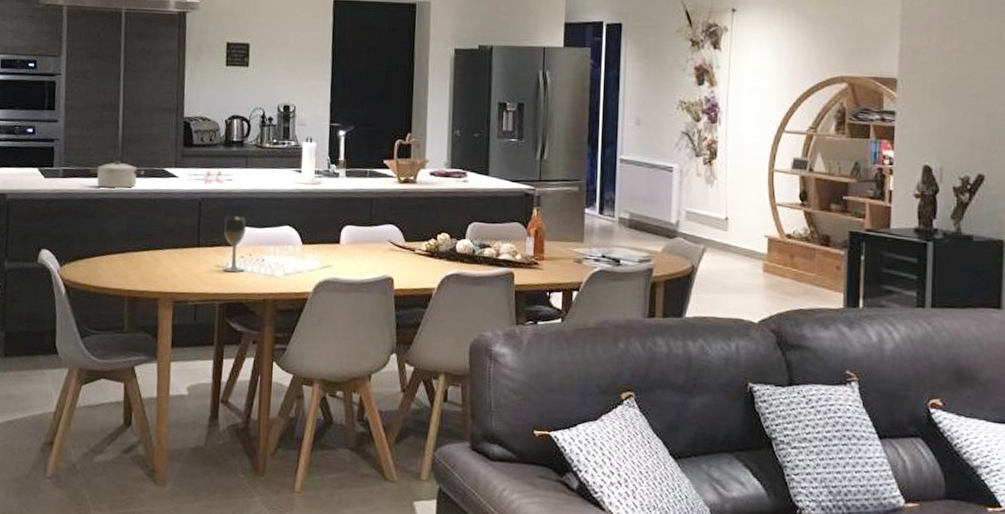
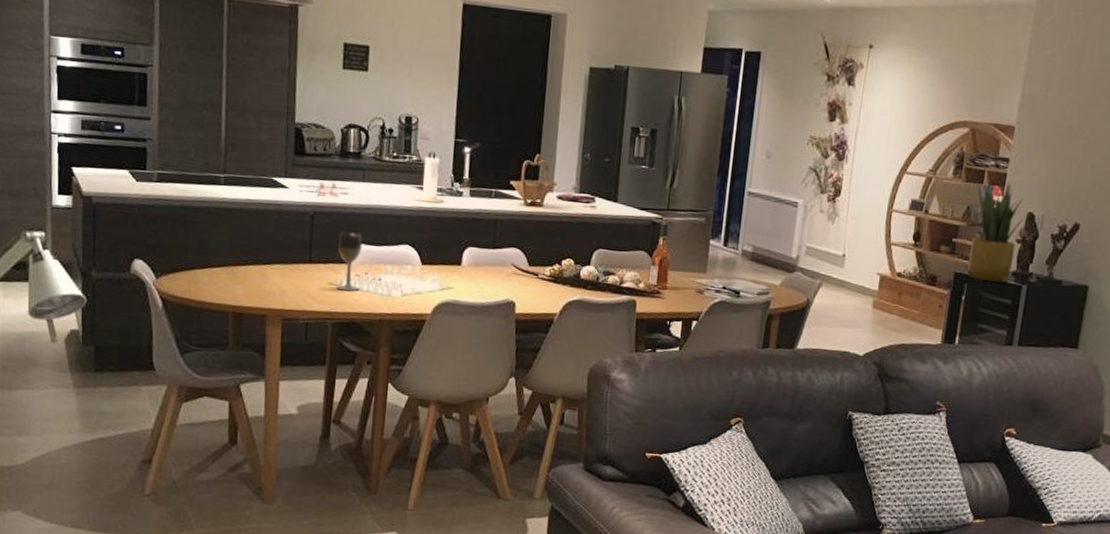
cooking pot: present [90,161,144,189] -> none [188,166,250,198]
planter: none [863,134,925,241] -> present [967,180,1029,283]

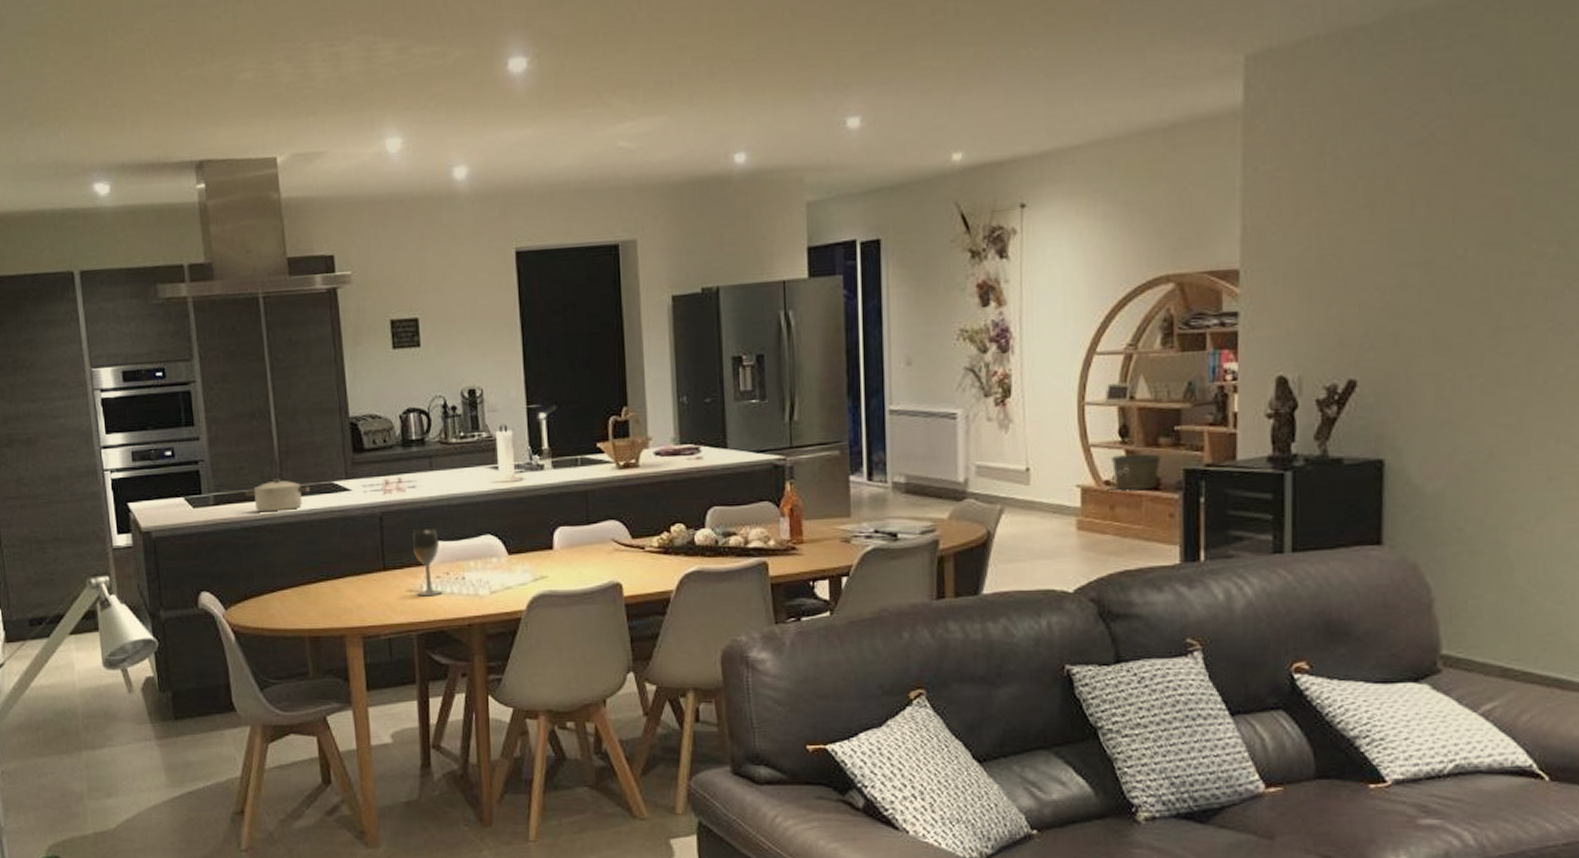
cooking pot: none [188,166,250,198] -> present [245,478,310,513]
basket: none [904,254,941,284] -> present [1110,454,1162,491]
planter: present [967,180,1029,283] -> none [1197,340,1279,475]

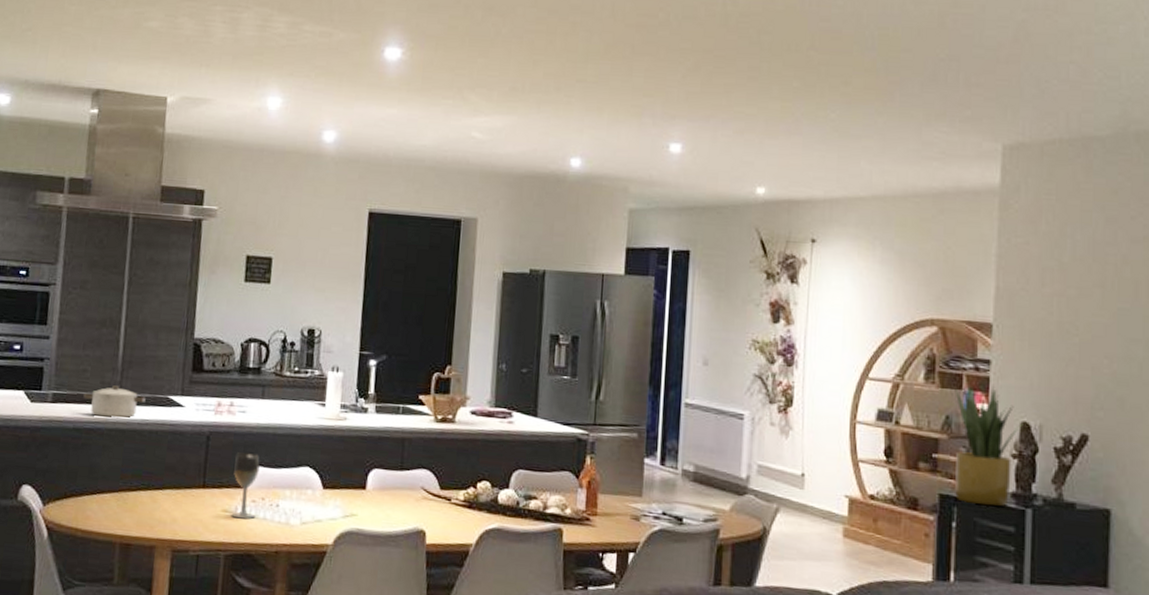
basket: present [1110,454,1162,491] -> none [876,473,921,509]
planter: none [1197,340,1279,475] -> present [955,385,1023,507]

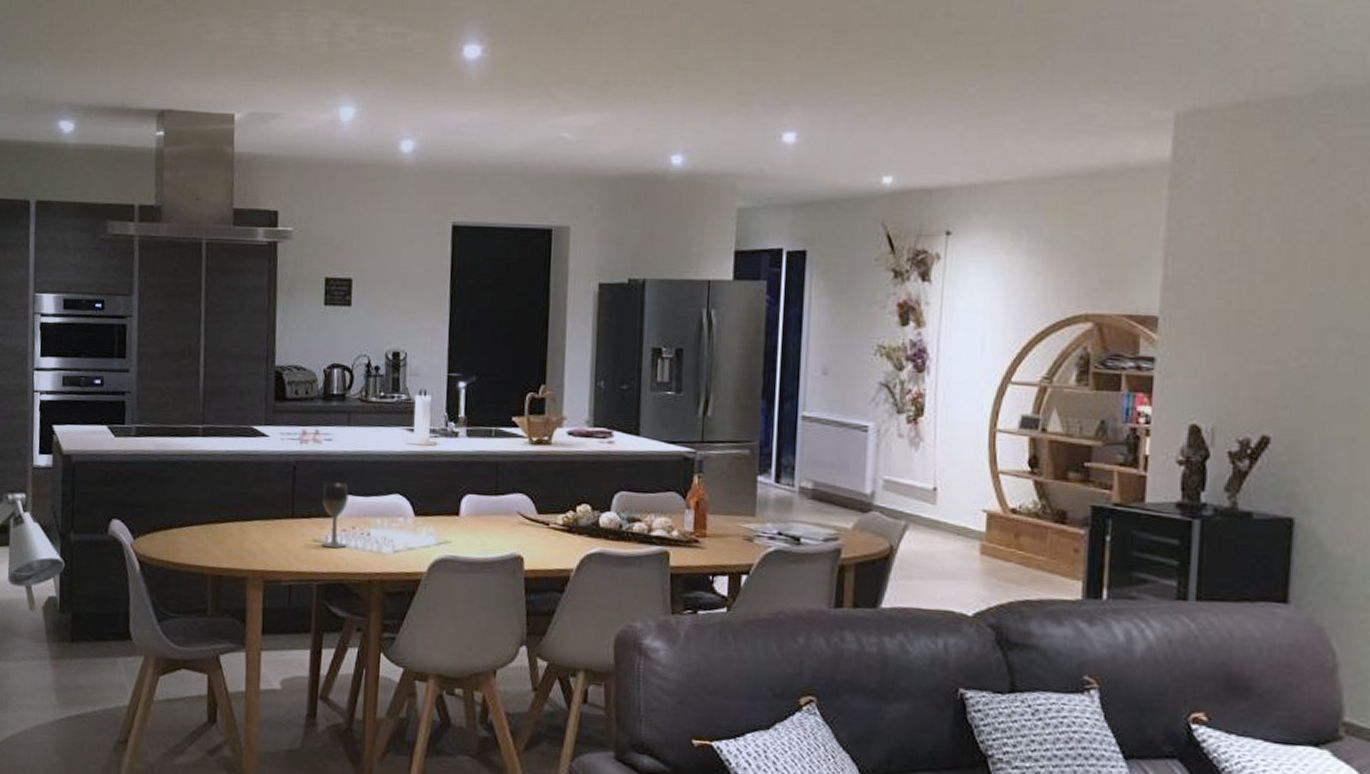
cooking pot: present [83,385,146,419] -> none [166,417,229,450]
planter: present [955,385,1023,507] -> none [1110,385,1192,518]

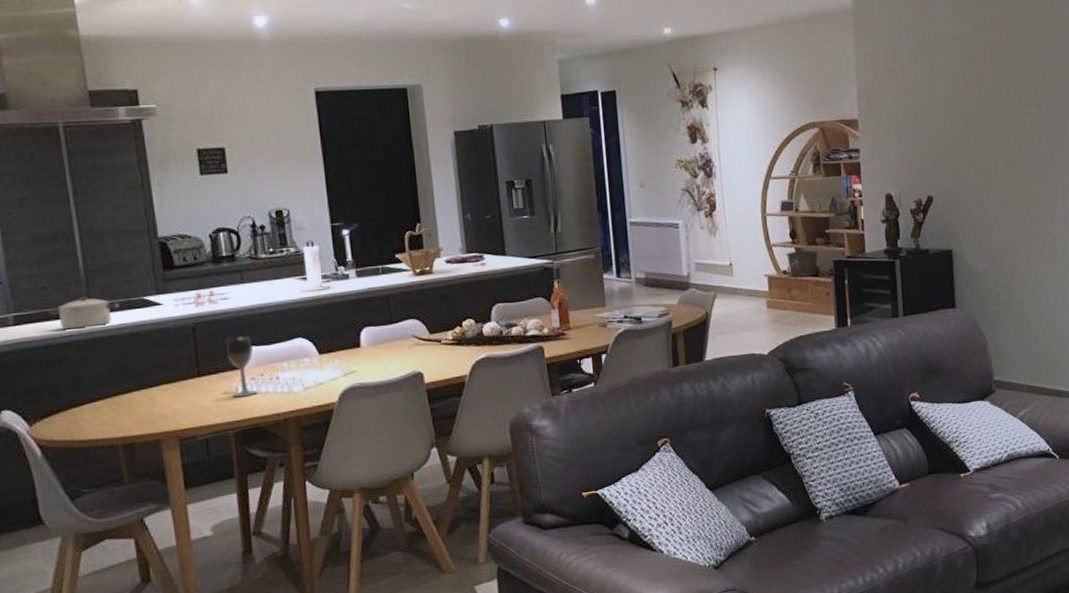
cooking pot: none [166,417,229,450] -> present [49,296,119,330]
basket: none [1018,485,1070,523] -> present [785,250,819,277]

